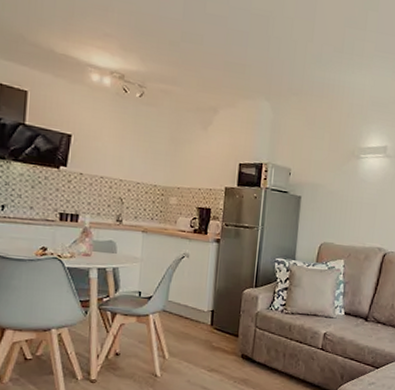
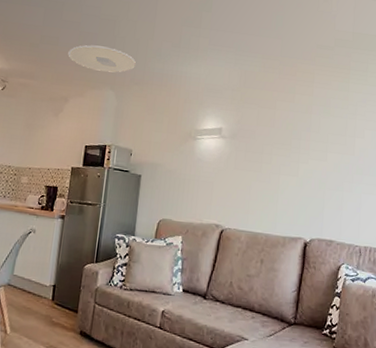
ceiling light: none [215,45,293,80] -> present [68,45,136,73]

